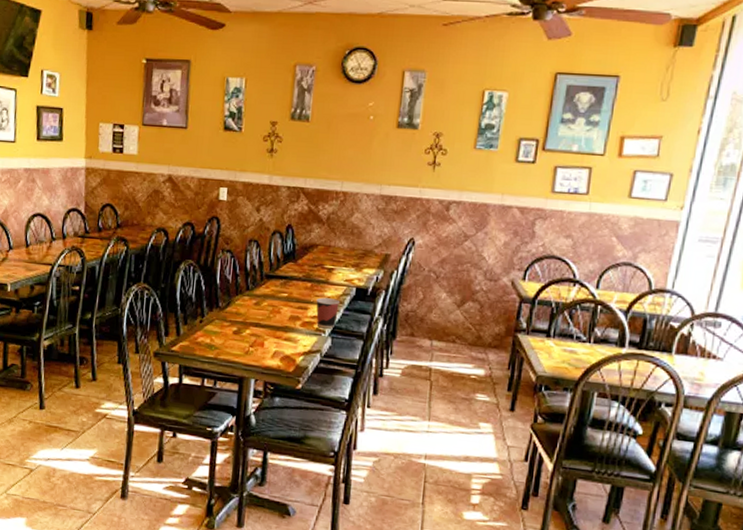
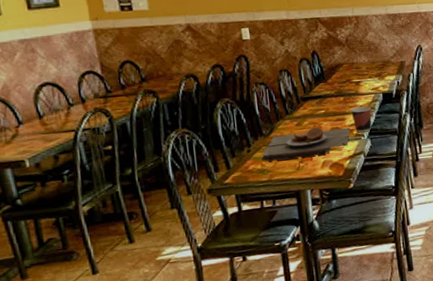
plate: none [213,310,311,345] -> present [262,127,350,162]

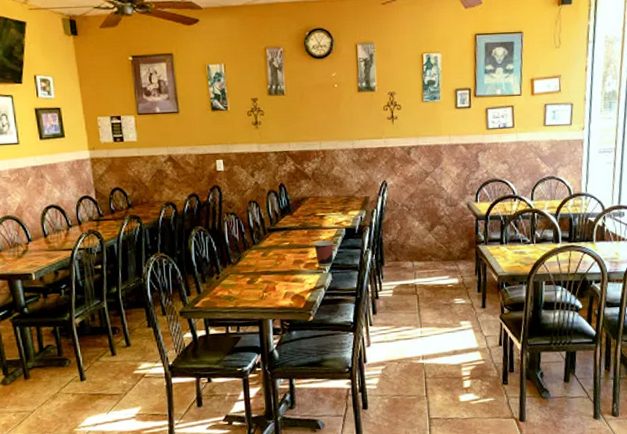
plate: present [262,127,350,162] -> none [229,258,312,289]

